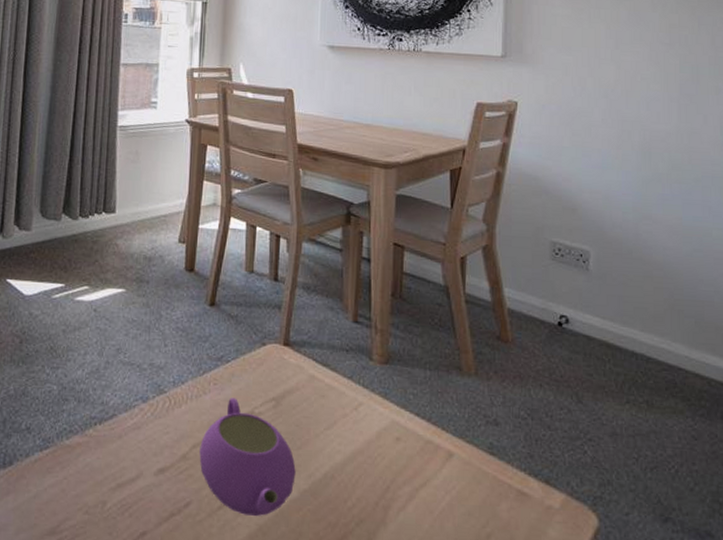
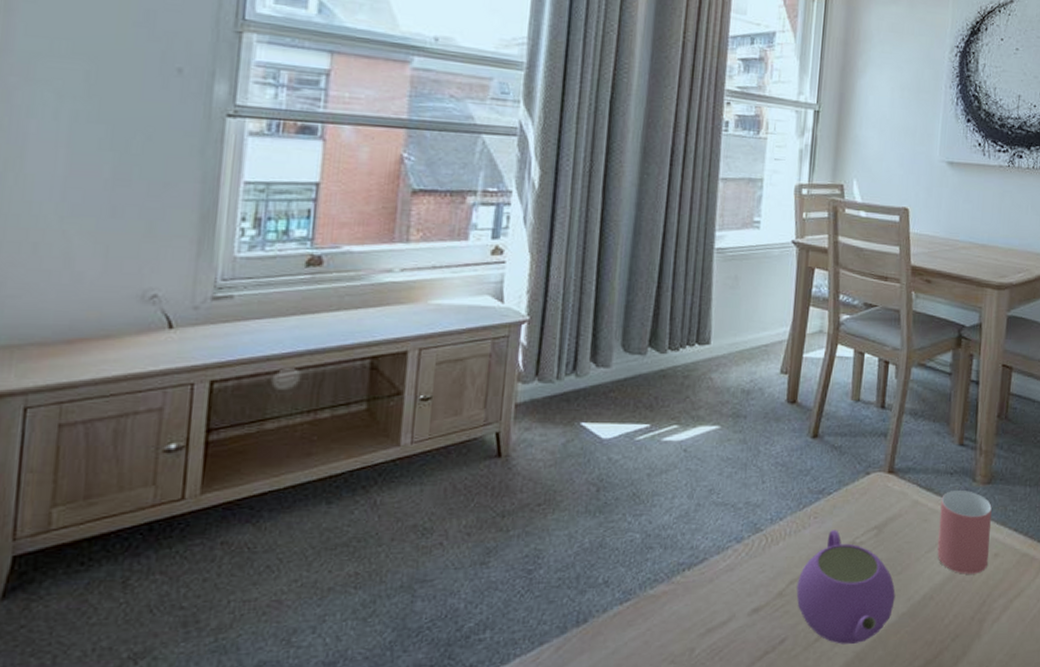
mug: none [336,368,391,457] -> present [937,491,992,574]

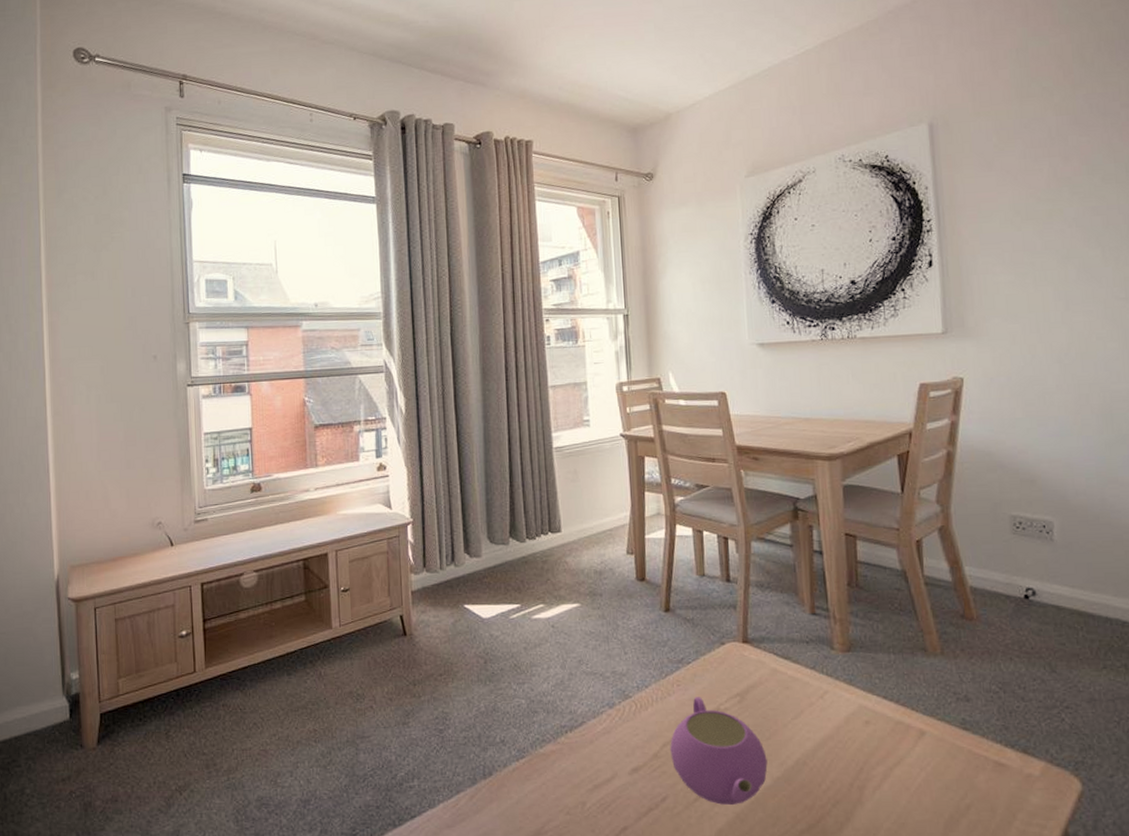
mug: present [937,491,992,574] -> none [800,659,860,741]

